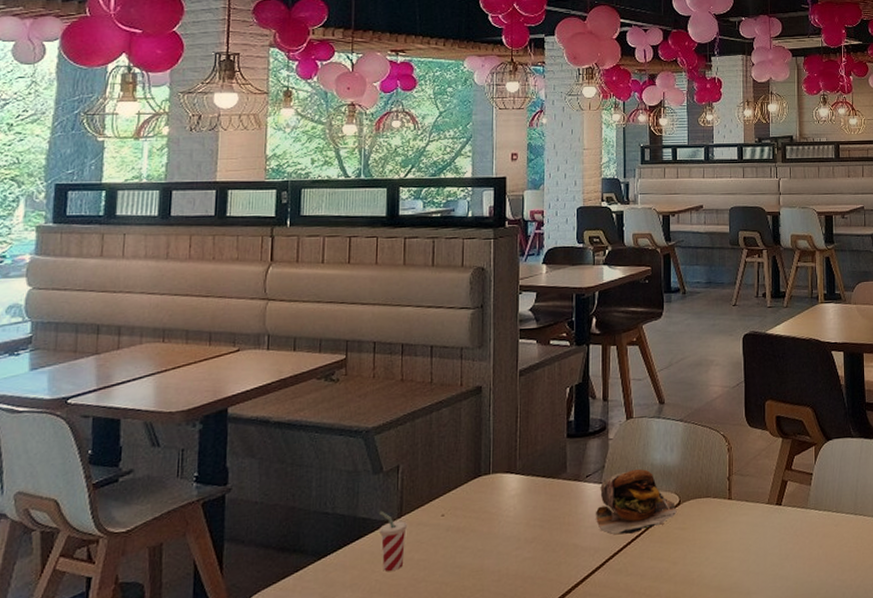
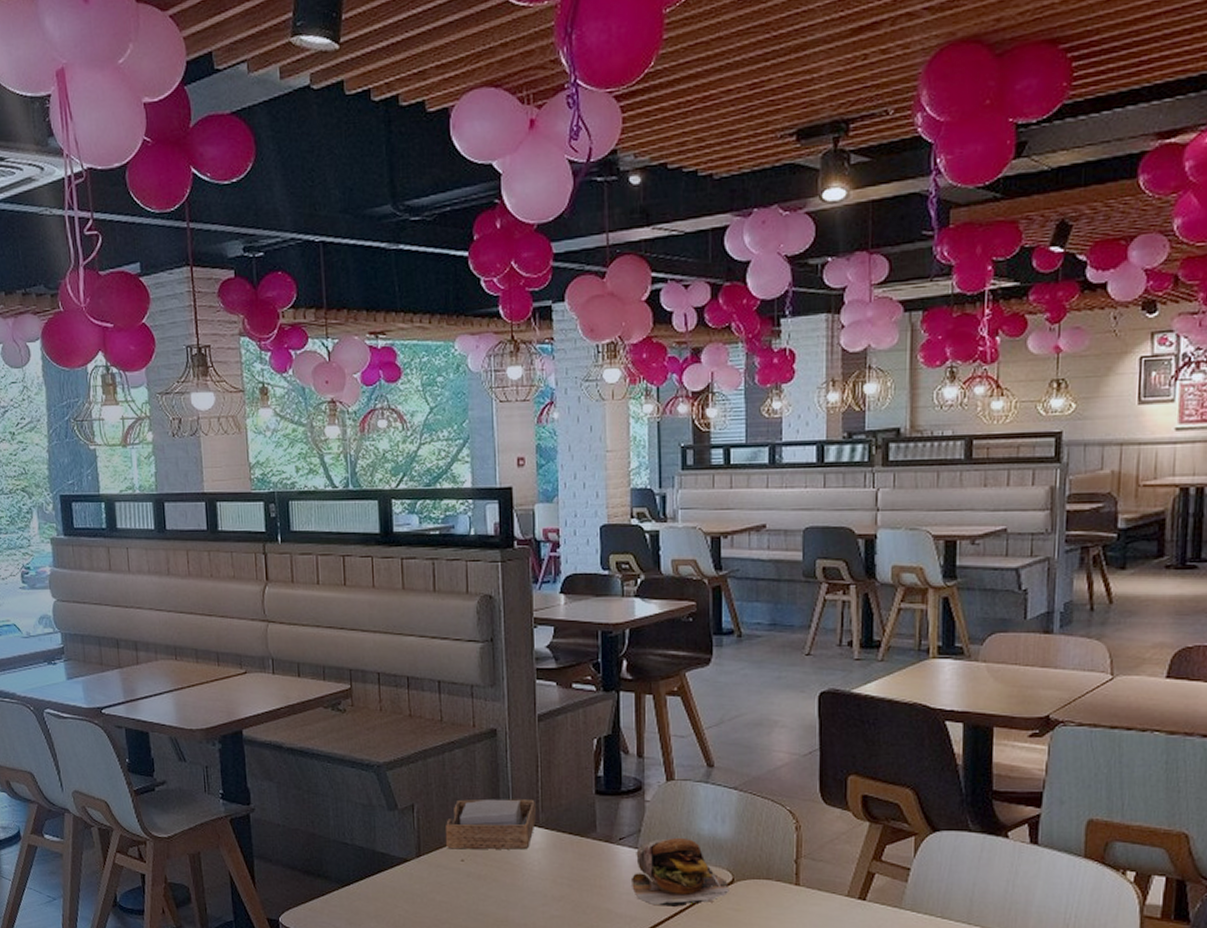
beverage cup: present [378,510,408,571] -> none [397,848,428,908]
napkin holder: none [427,448,515,506] -> present [444,798,537,850]

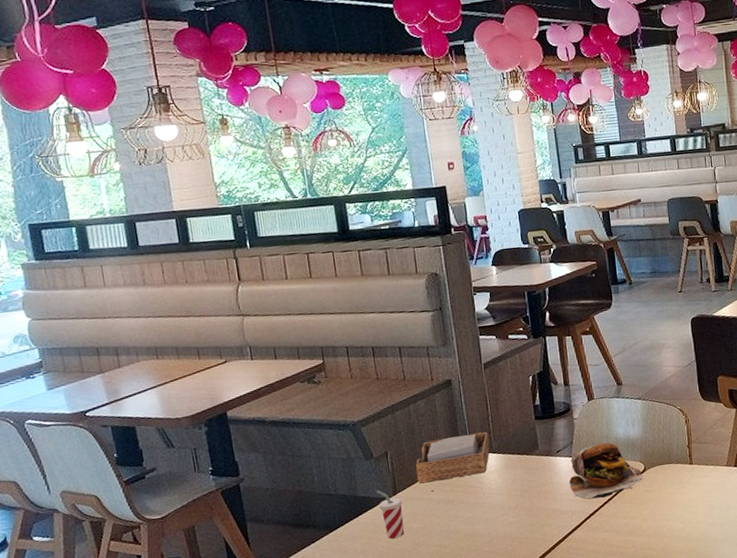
beverage cup: none [397,848,428,908] -> present [376,490,405,539]

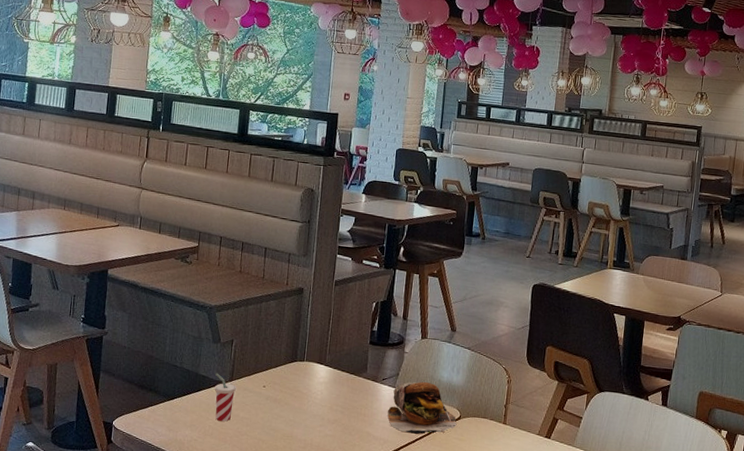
napkin holder: present [415,432,490,484] -> none [253,339,325,382]

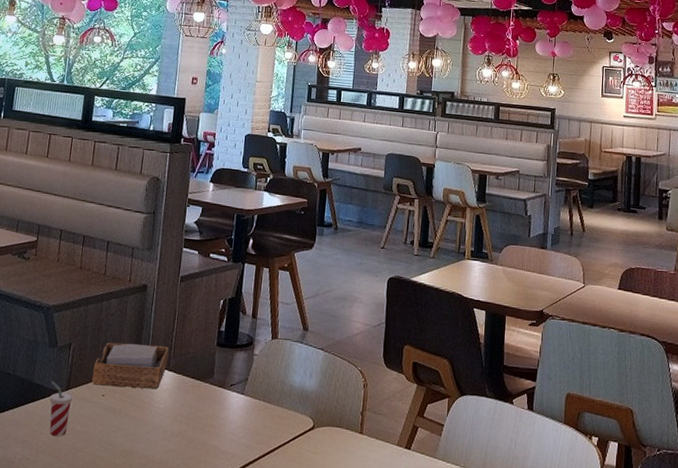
napkin holder: none [253,339,325,382] -> present [91,342,169,390]
burger: present [387,381,457,434] -> none [235,387,310,447]

